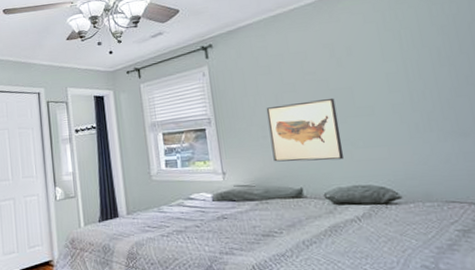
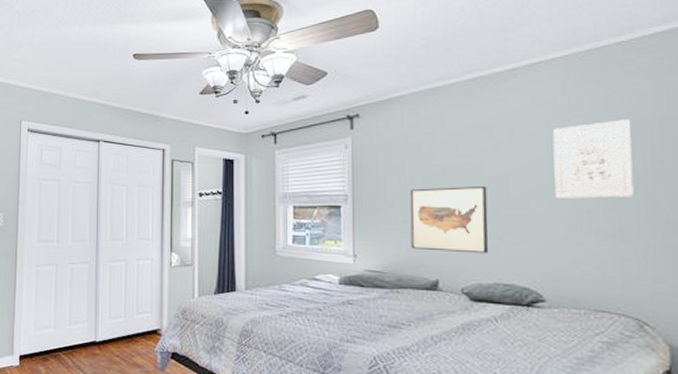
wall art: none [385,26,466,103] -> present [552,119,634,199]

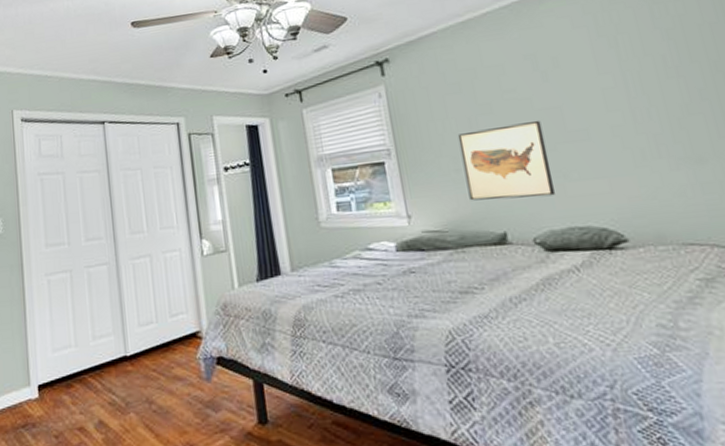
wall art: present [552,119,634,199] -> none [599,30,700,125]

